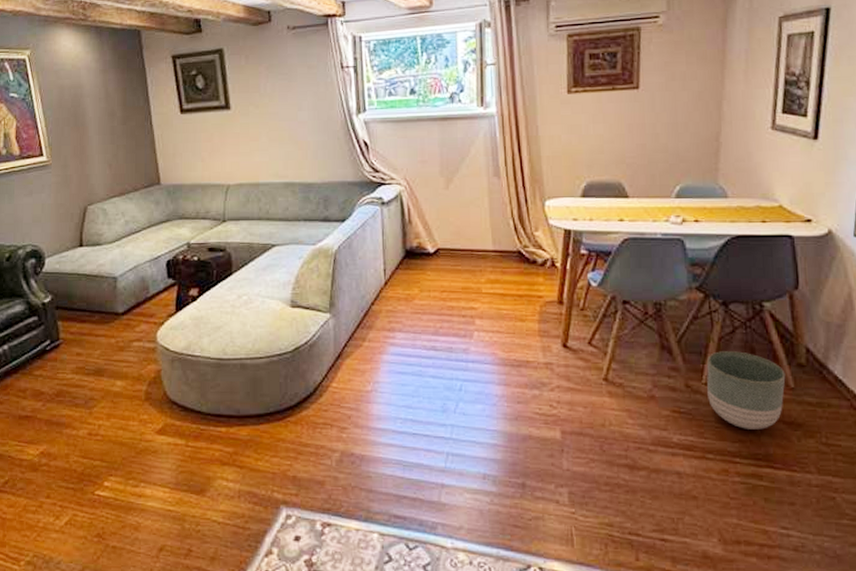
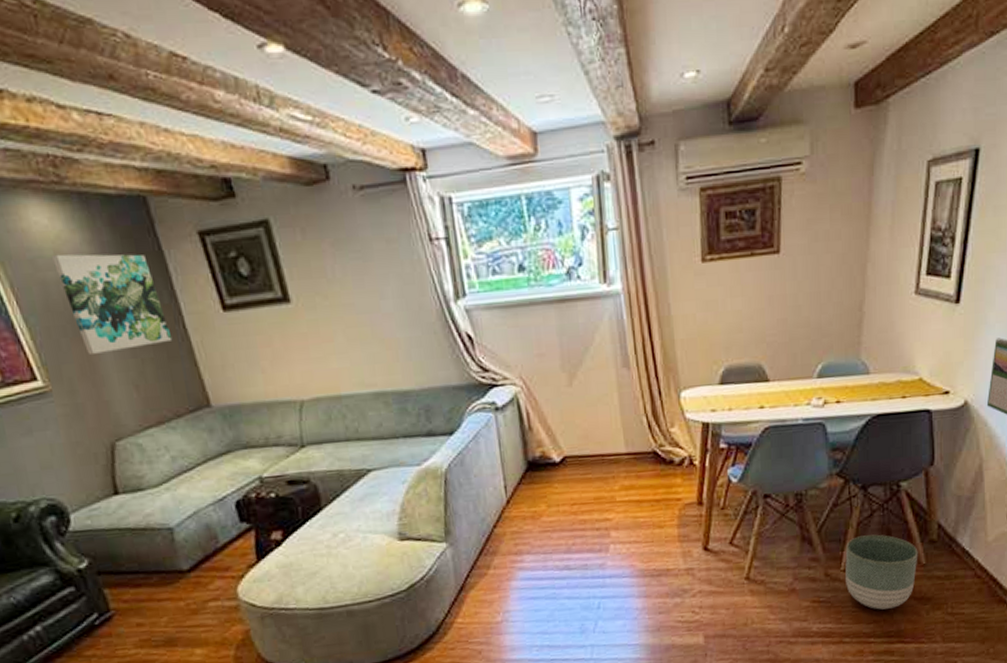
wall art: none [69,68,141,139] -> present [51,254,173,354]

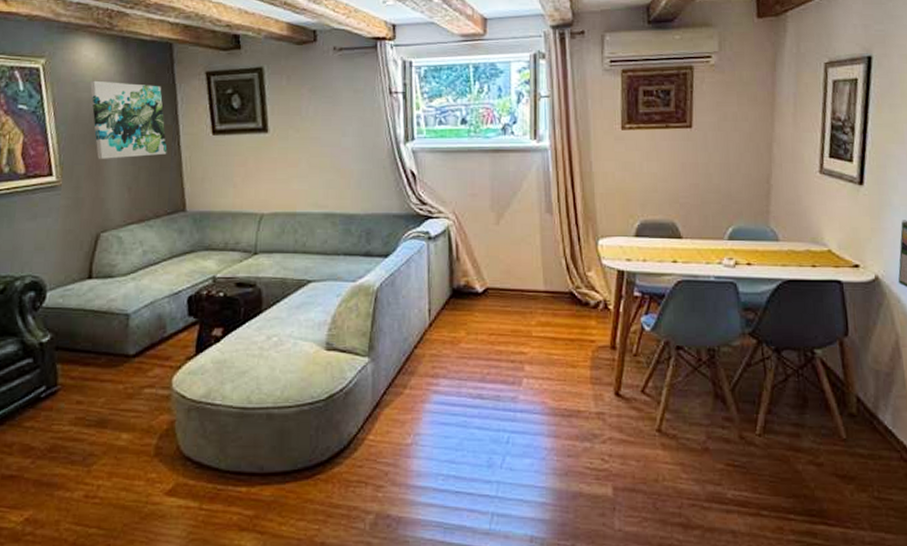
planter: present [845,534,918,610] -> none [760,400,838,483]

